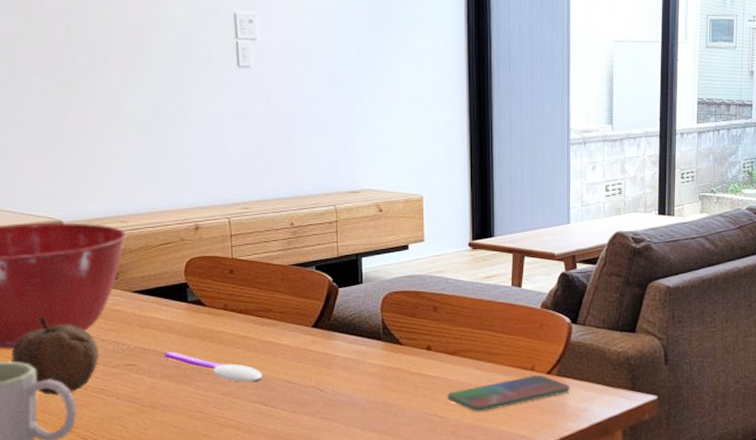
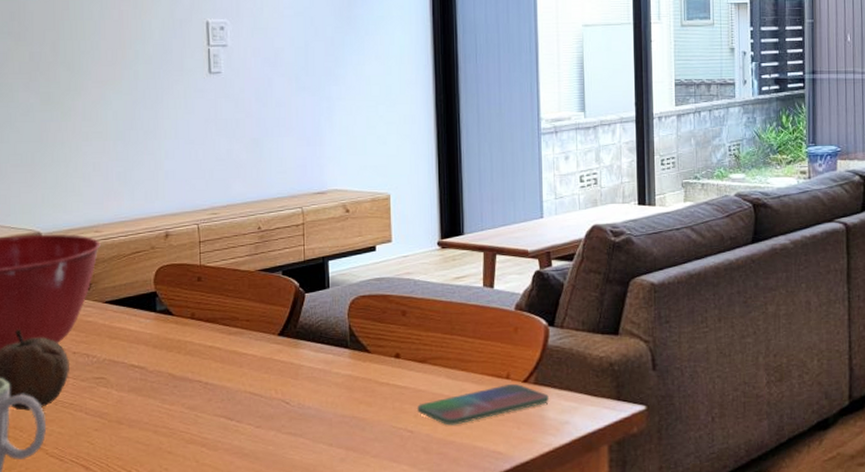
spoon: present [164,351,263,382] -> none [132,363,229,395]

